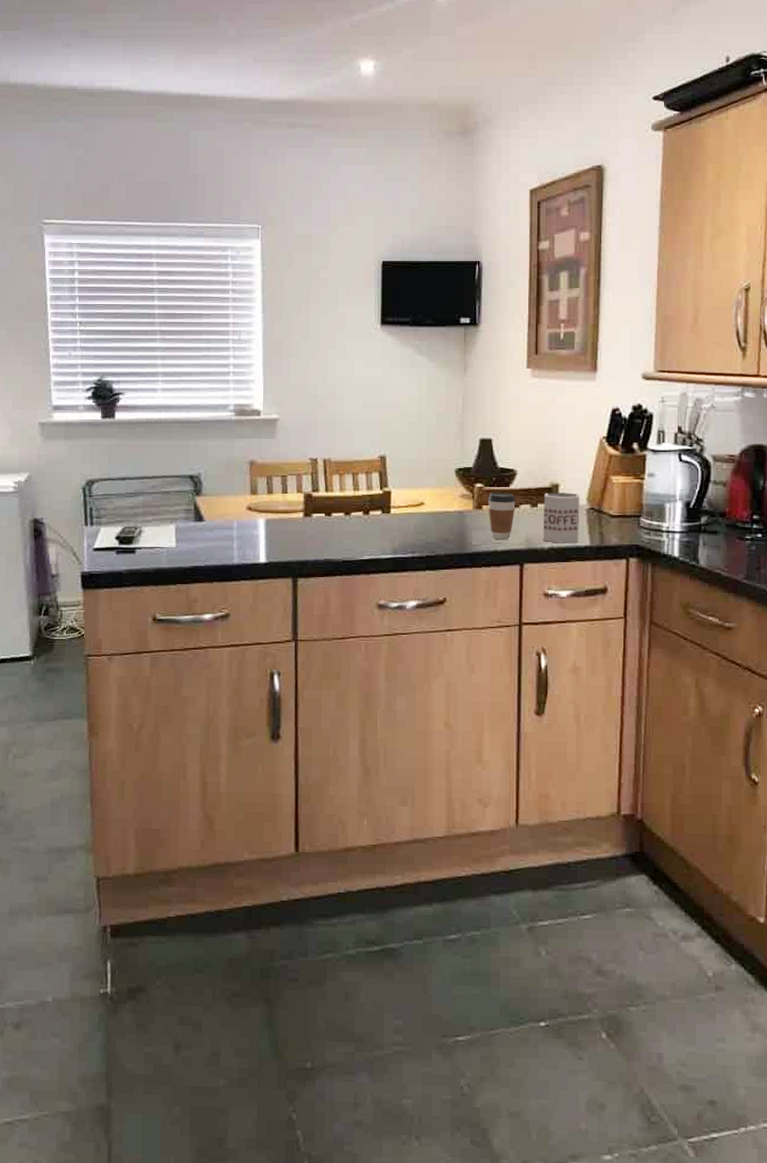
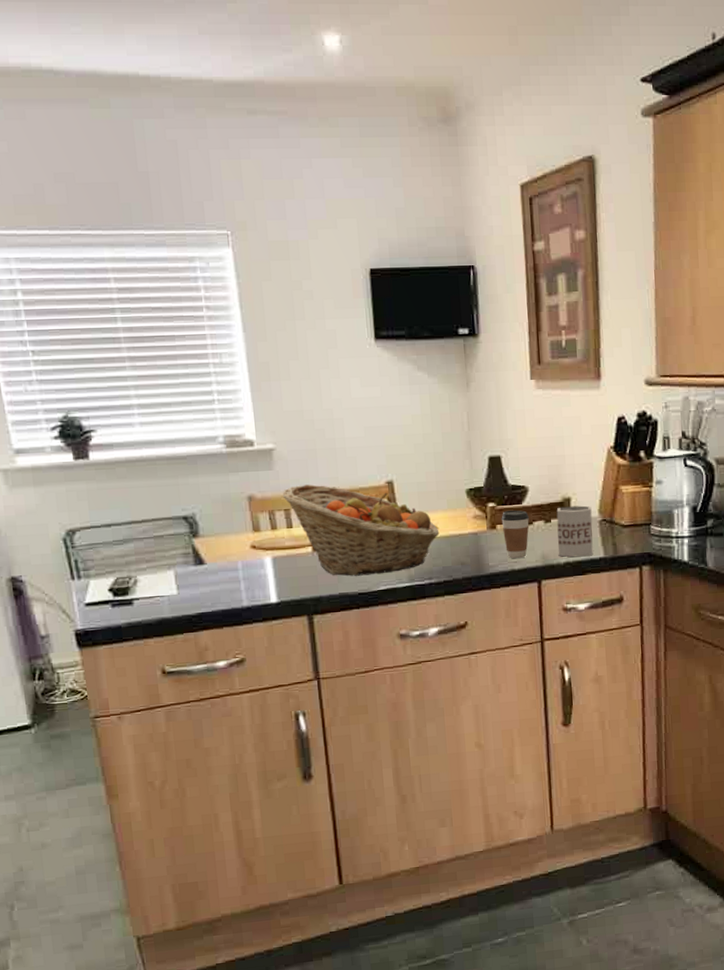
fruit basket: none [281,454,426,544] -> present [282,484,440,576]

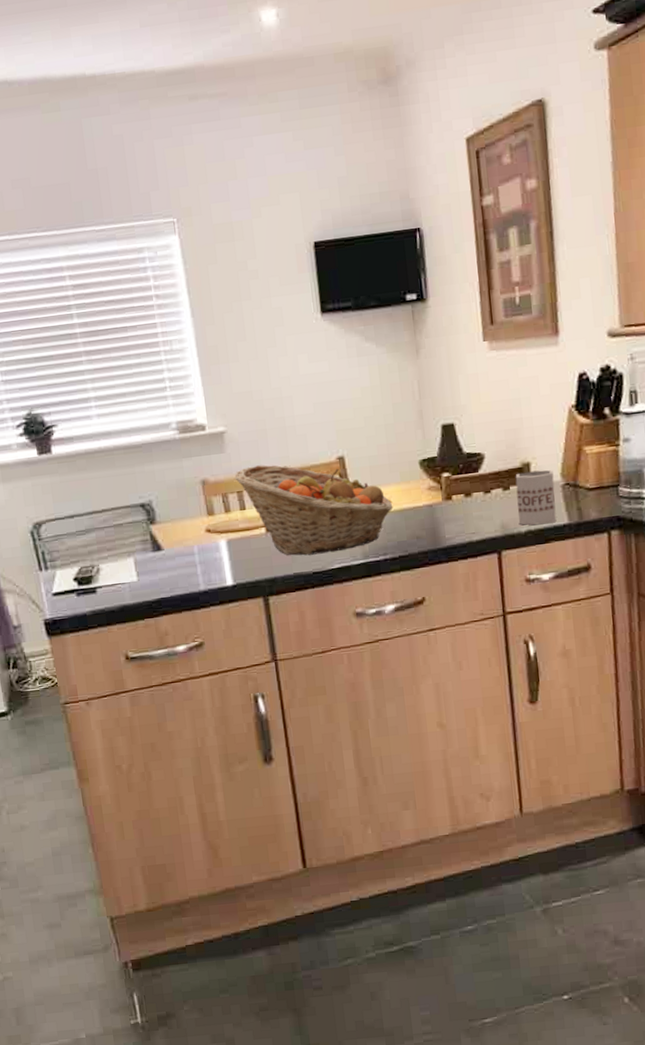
coffee cup: present [501,510,529,559] -> none [456,478,487,530]

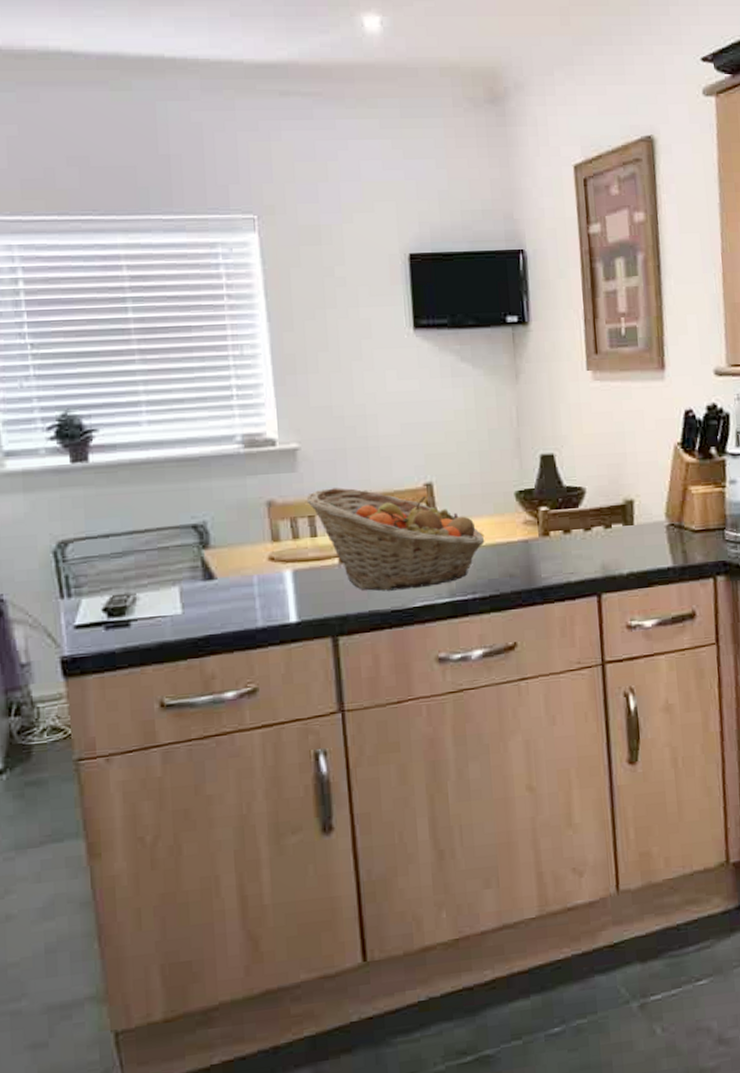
mug: present [515,470,557,525] -> none [617,508,660,567]

